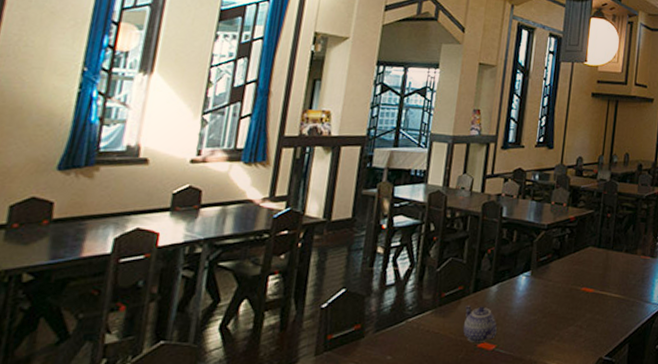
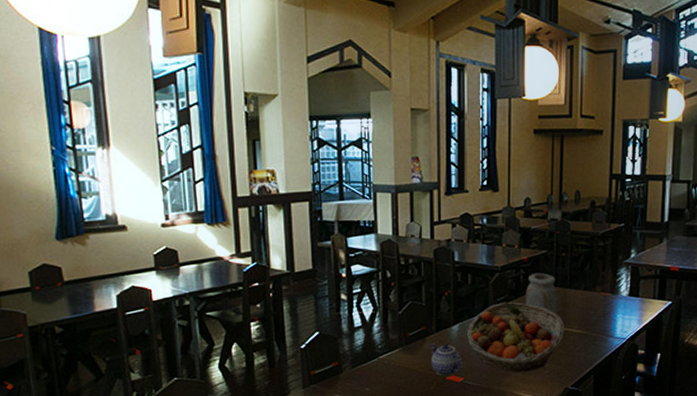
fruit basket: none [504,262,604,340] -> present [466,302,565,372]
vase: none [568,232,600,282] -> present [526,273,558,319]

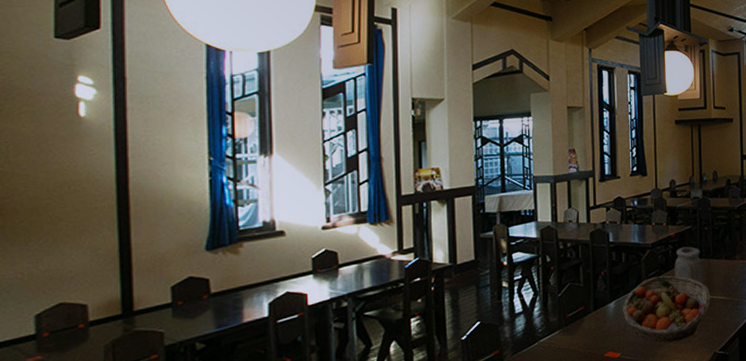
teapot: present [430,344,464,376] -> none [589,321,620,354]

